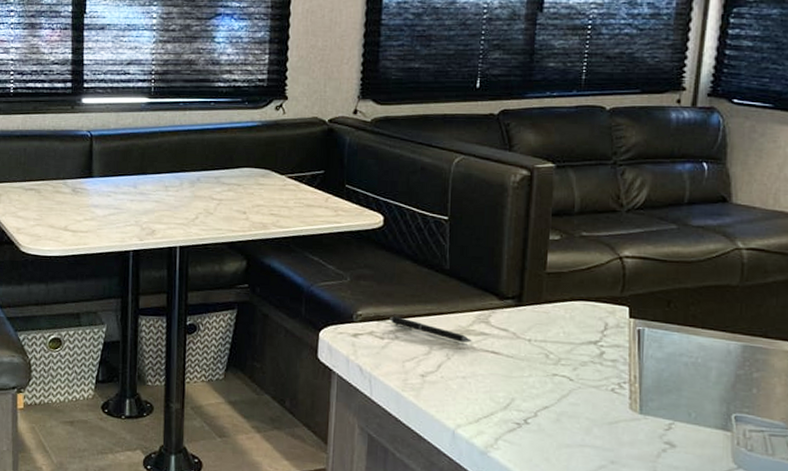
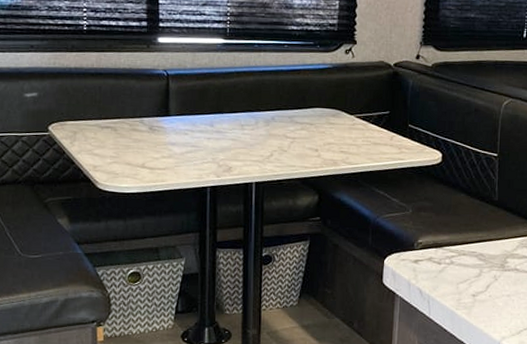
pen: present [389,315,472,343] -> none [446,243,516,266]

